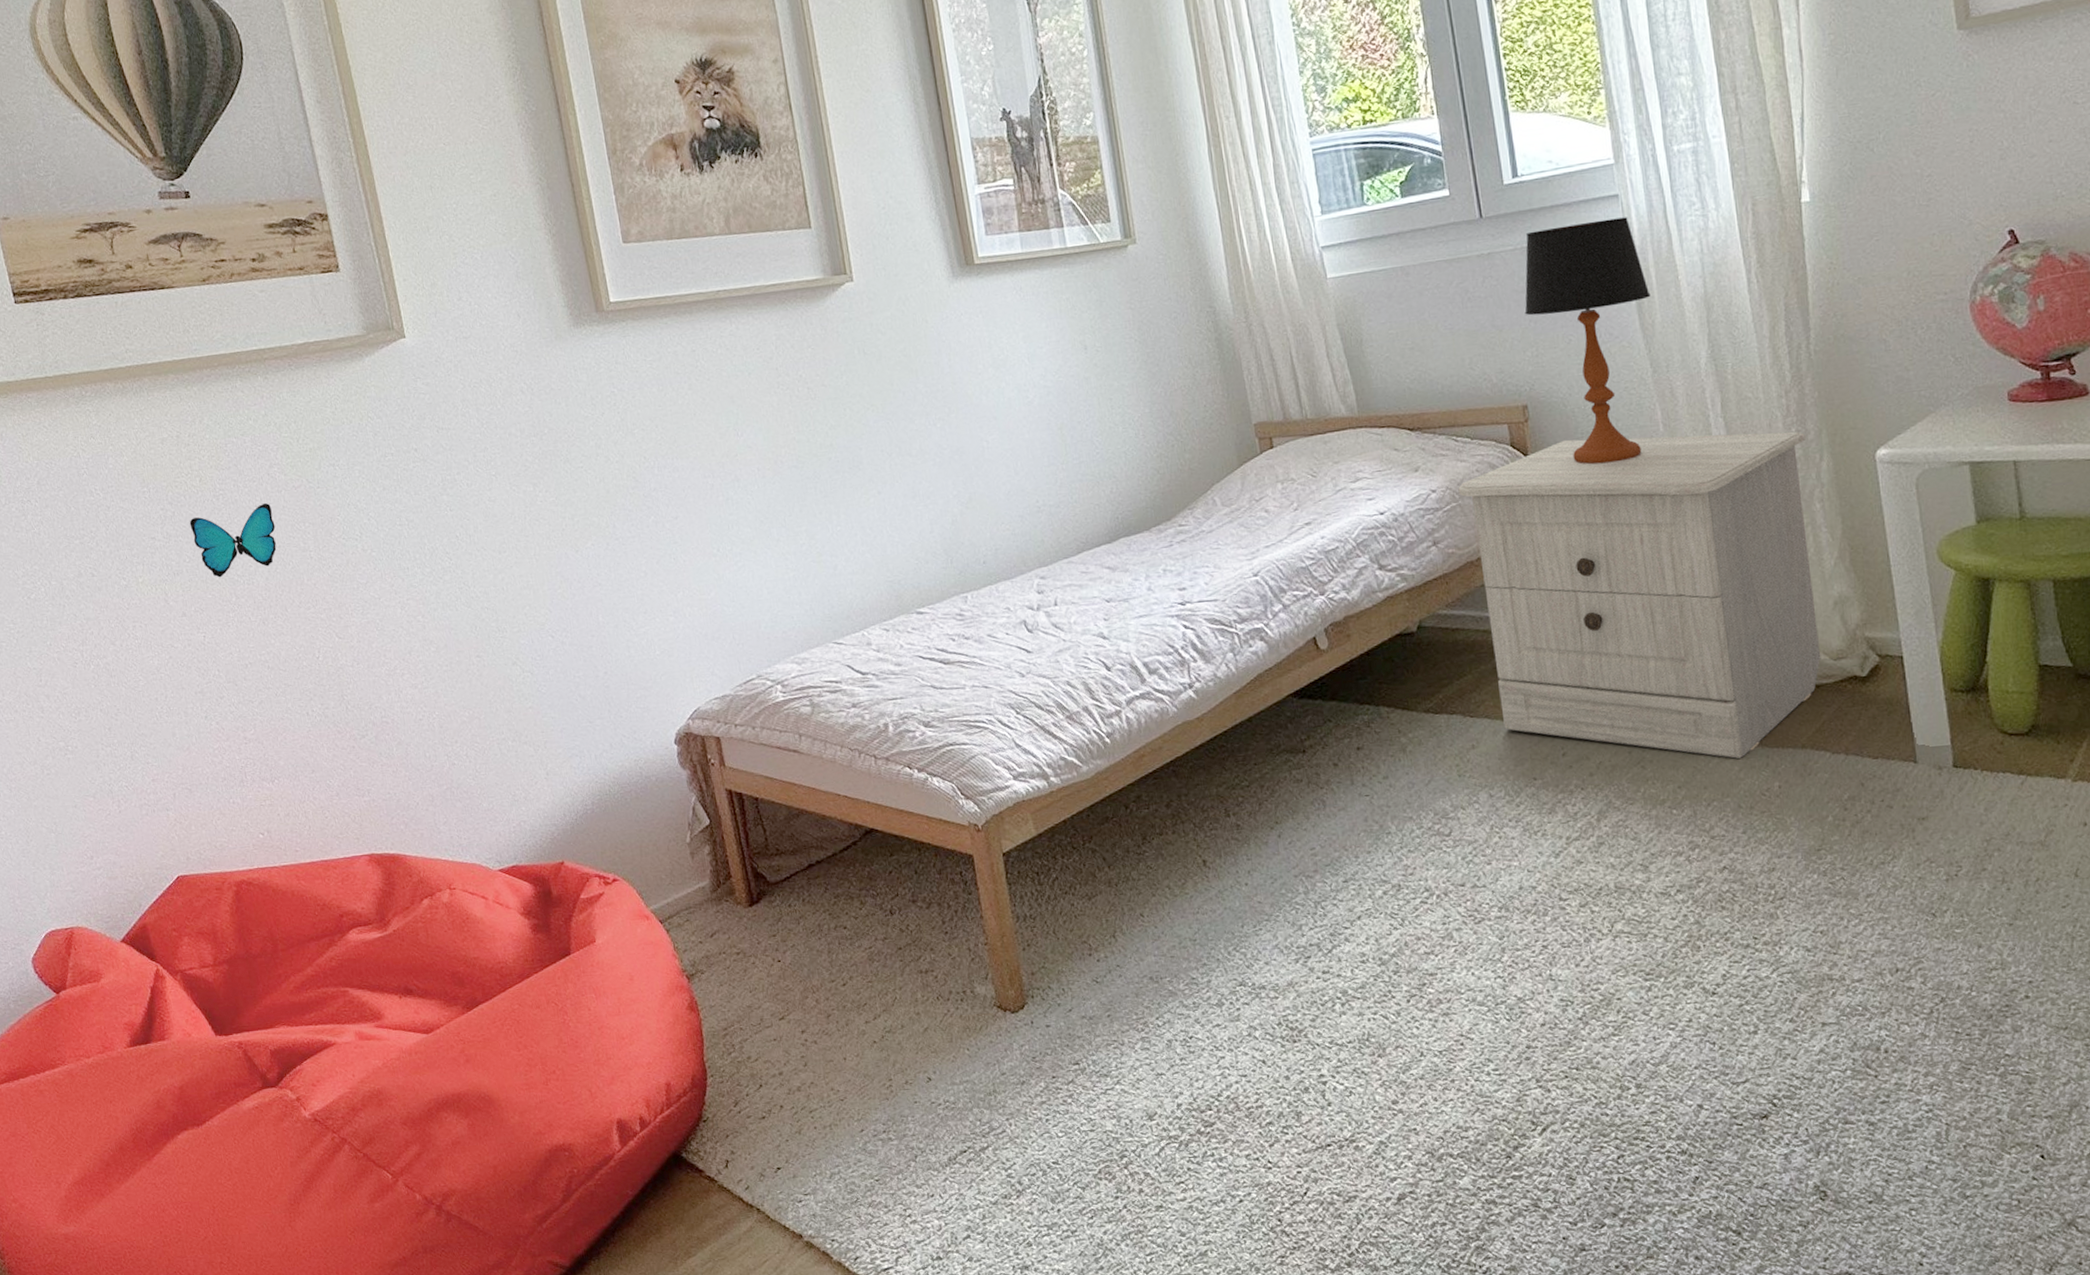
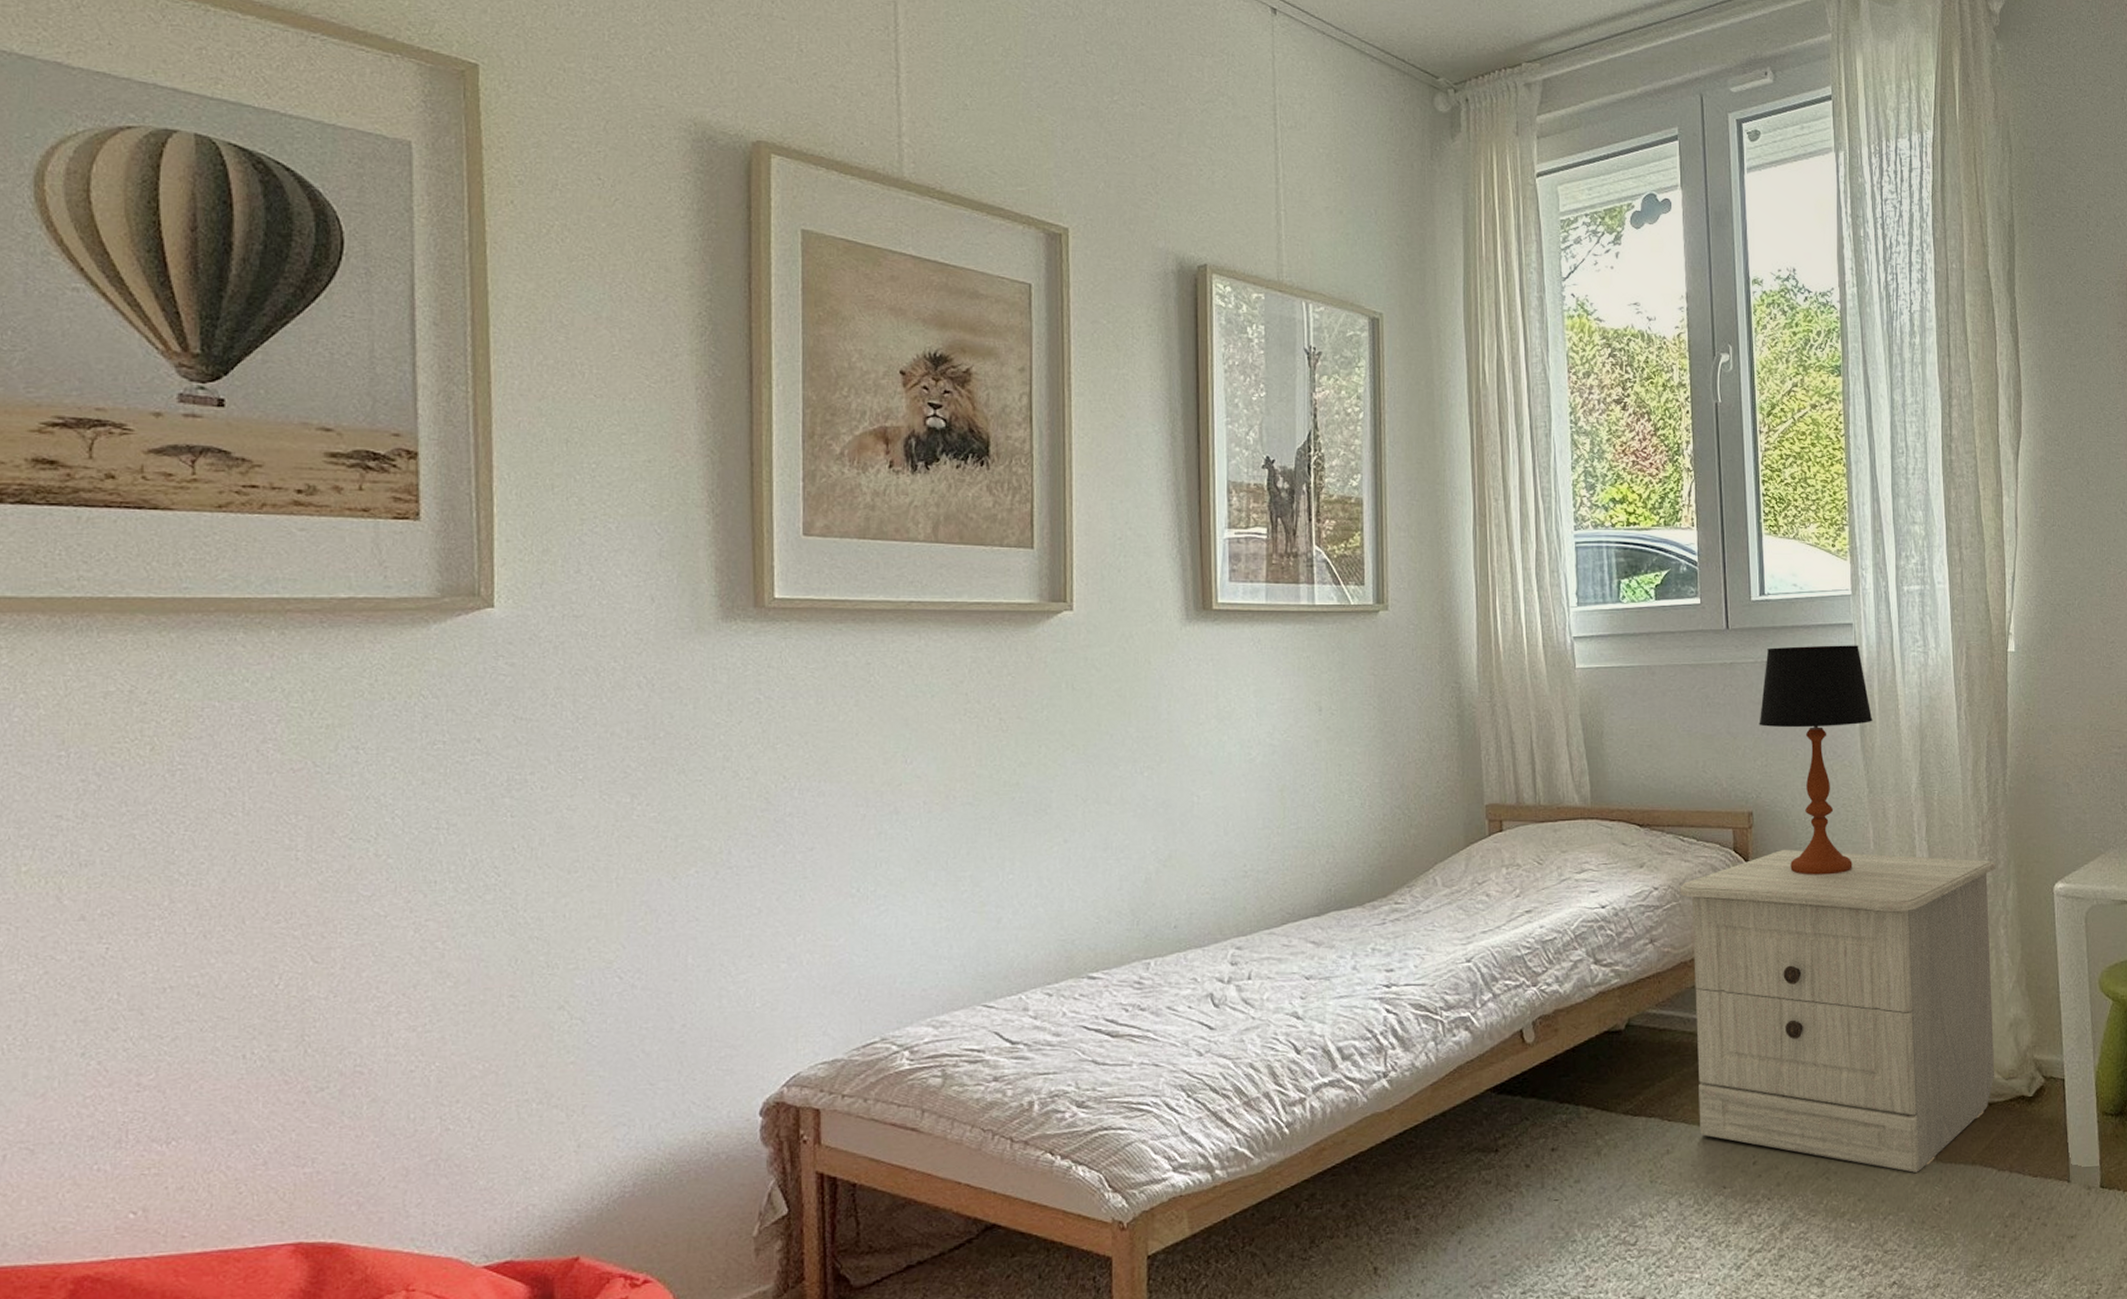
decorative butterfly: present [189,502,277,578] -> none [121,785,252,874]

